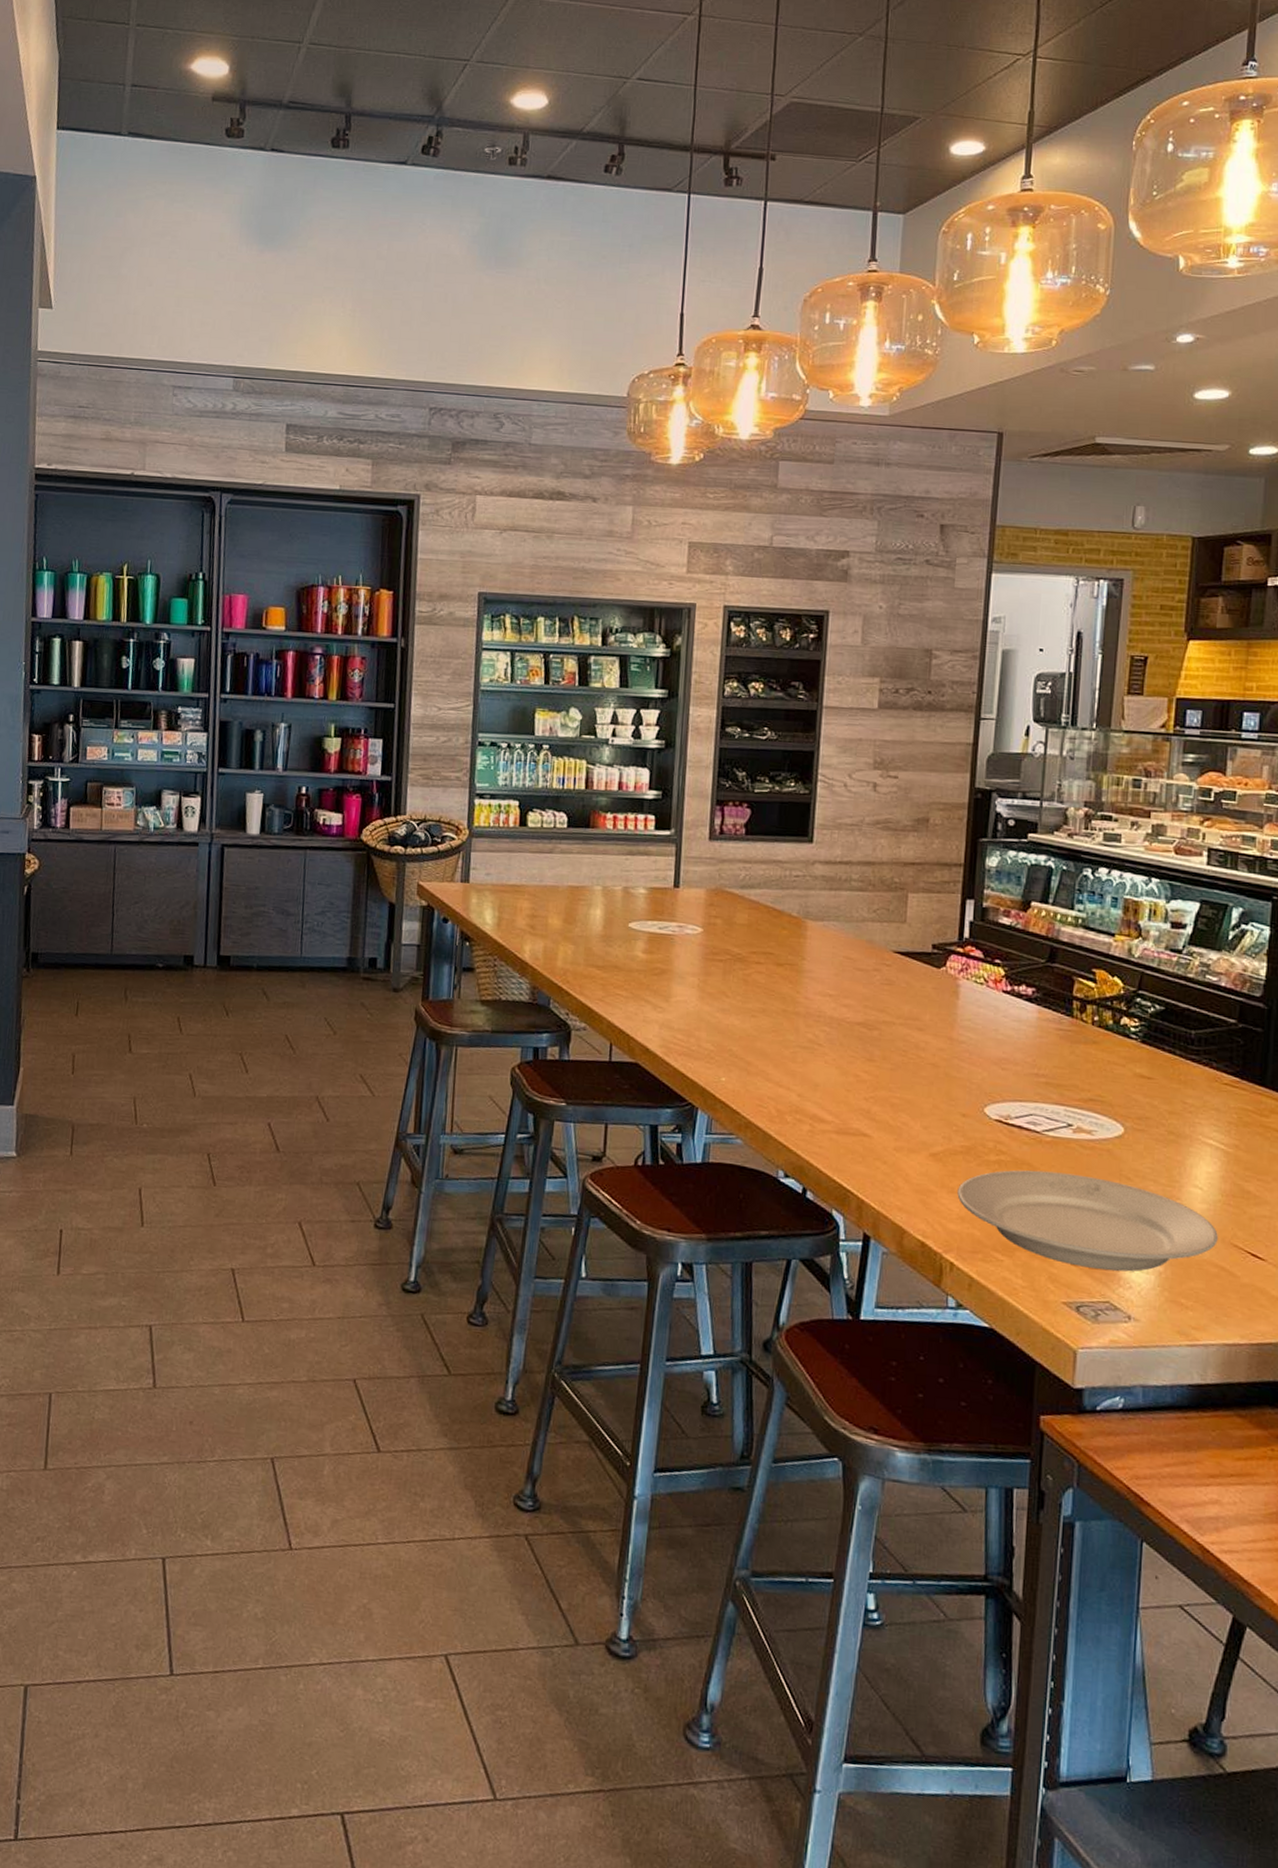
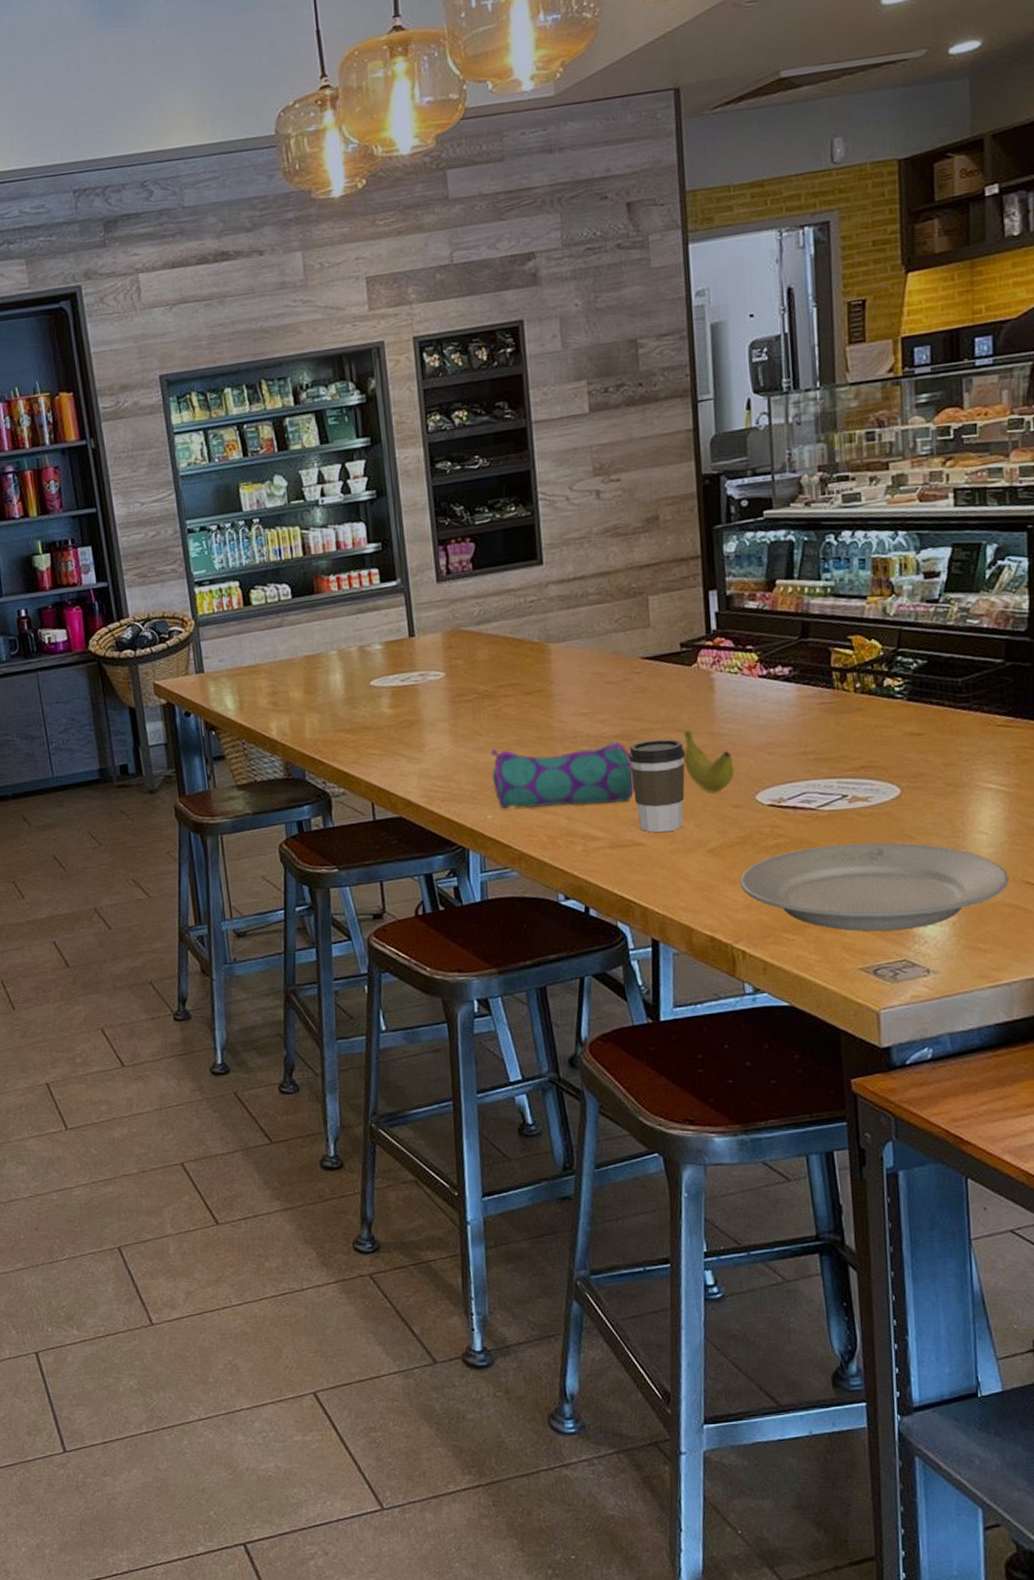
pencil case: none [732,1013,870,1090] -> present [490,740,635,808]
coffee cup: none [867,1033,923,1129] -> present [628,739,686,833]
banana: none [920,1029,968,1098] -> present [683,729,735,793]

